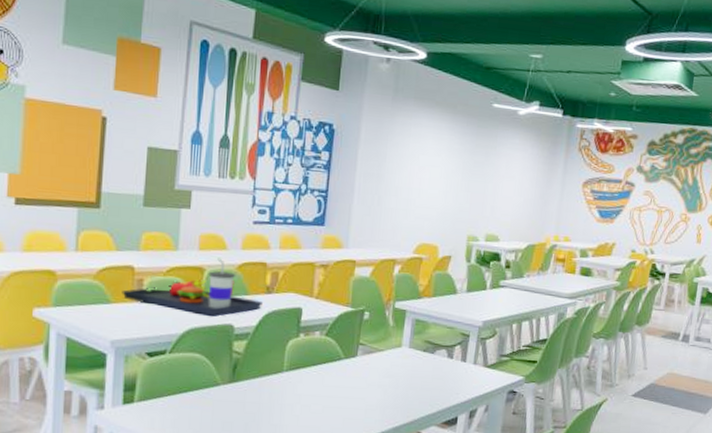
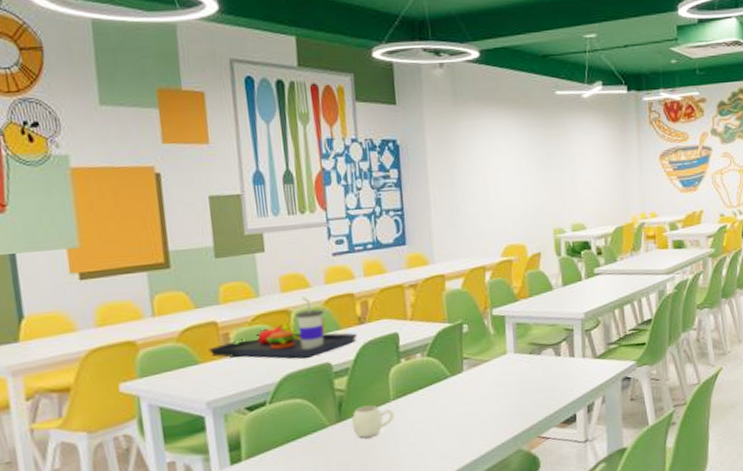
mug: none [242,371,284,402] -> present [351,405,394,438]

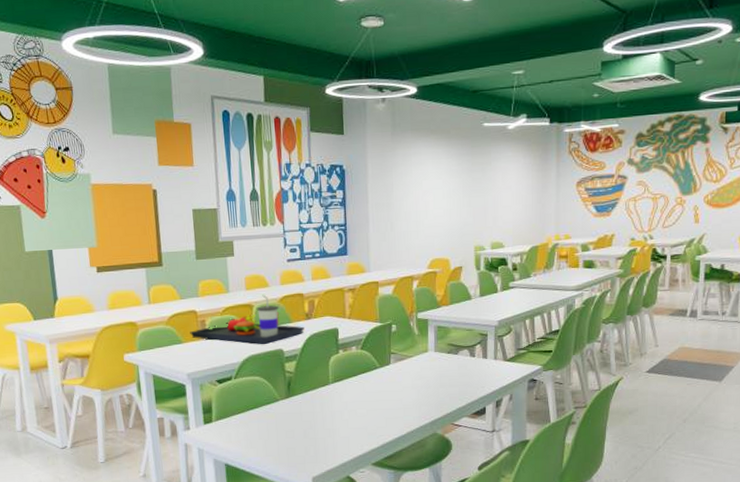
mug: present [351,405,394,438] -> none [298,386,332,412]

